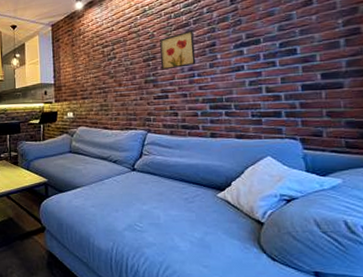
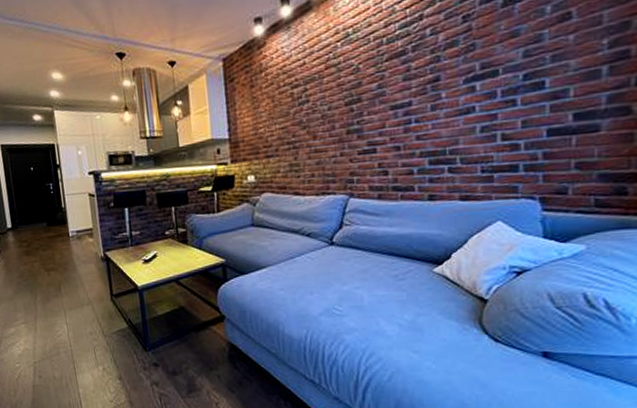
wall art: present [160,30,196,70] -> none [367,60,414,116]

